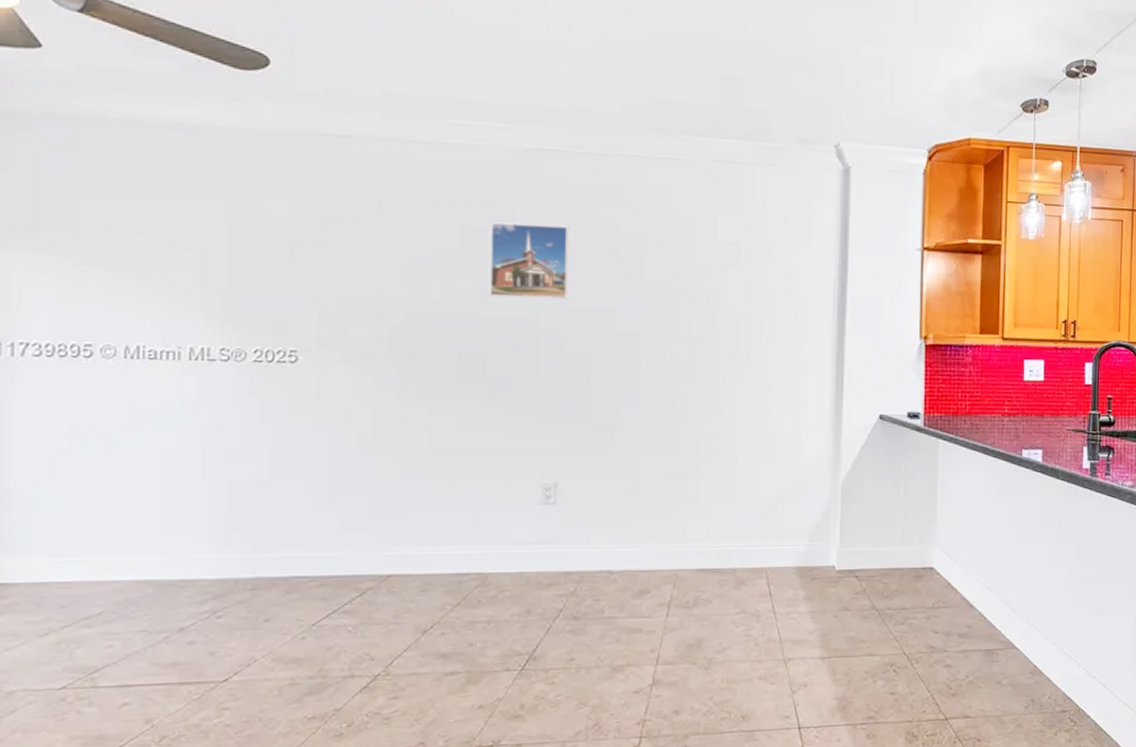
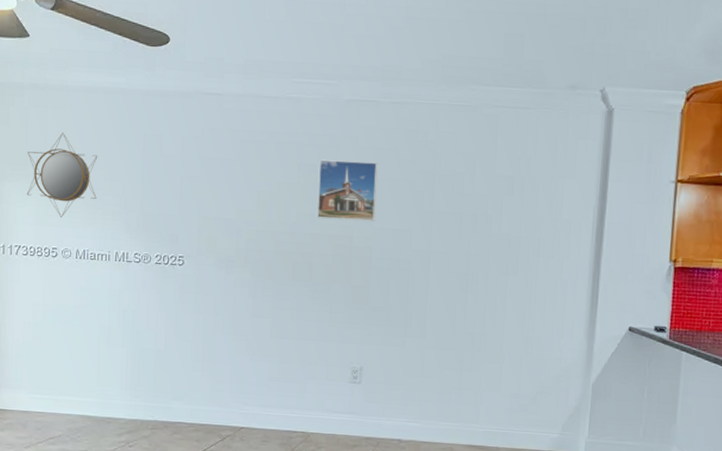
home mirror: none [39,182,159,301] -> present [26,133,98,218]

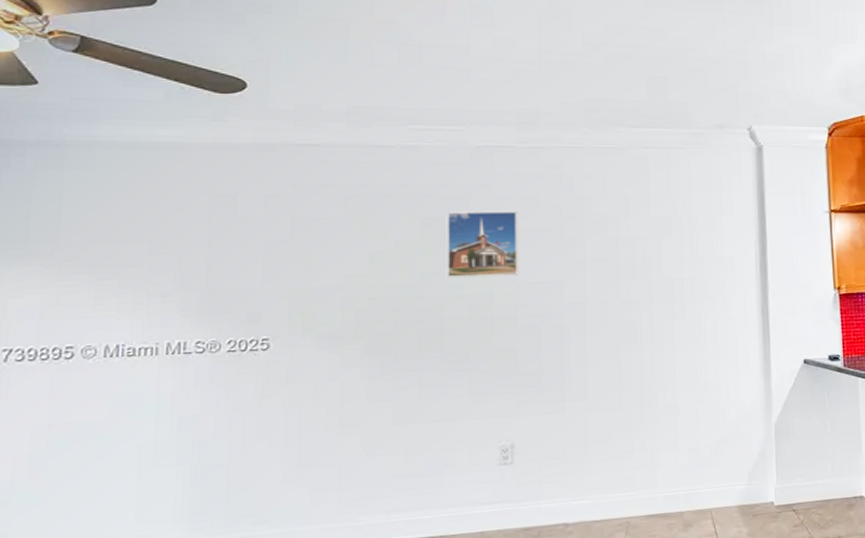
home mirror: present [26,133,98,218] -> none [25,199,141,306]

